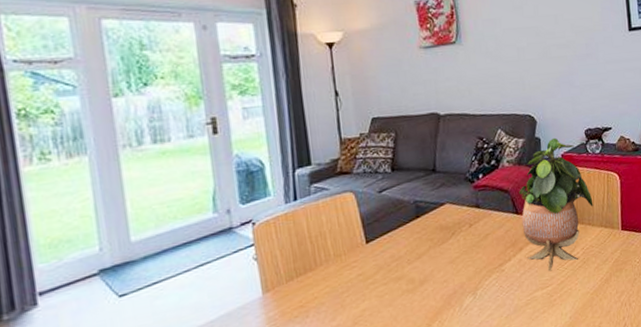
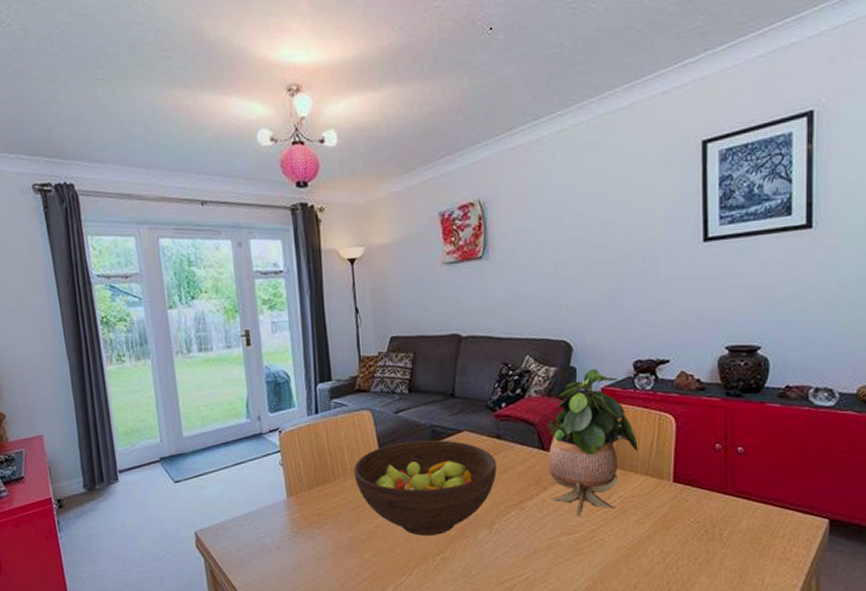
fruit bowl: none [336,214,478,313] -> present [353,439,497,536]

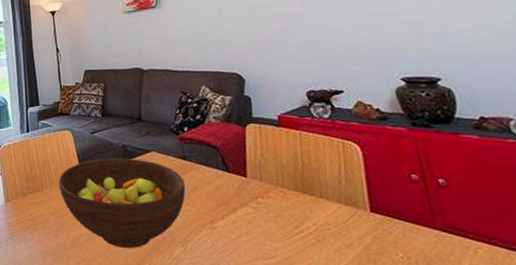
potted plant: present [546,368,638,517] -> none [228,97,326,242]

